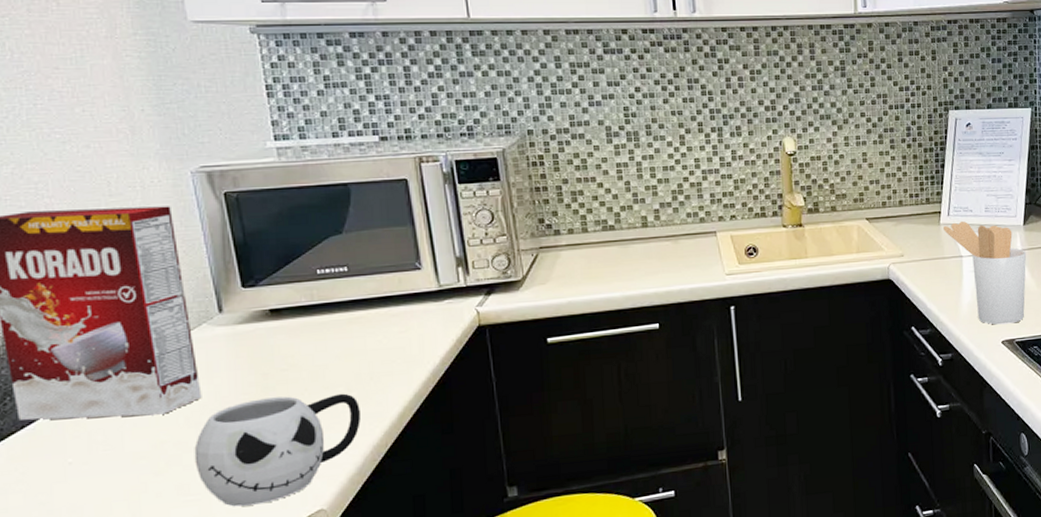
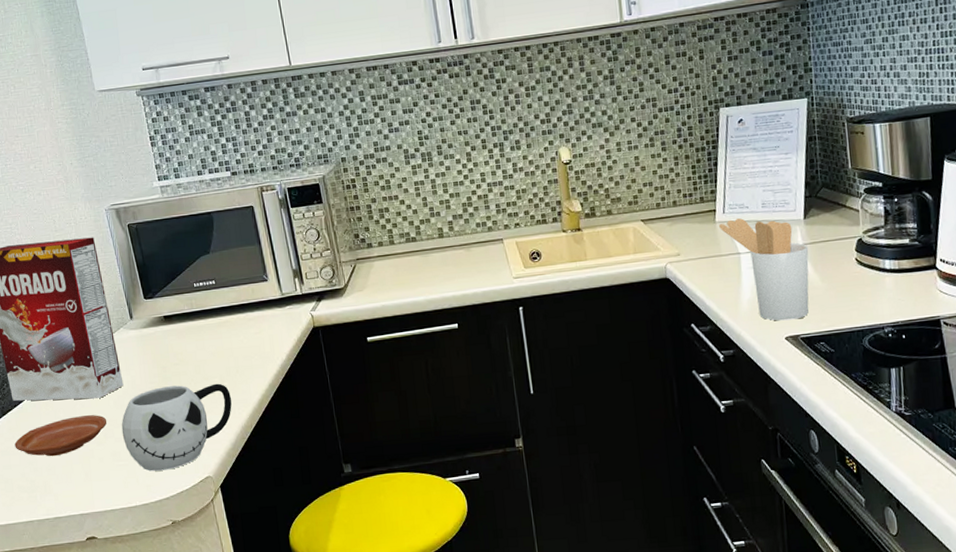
plate: none [17,436,173,494] -> present [14,415,107,457]

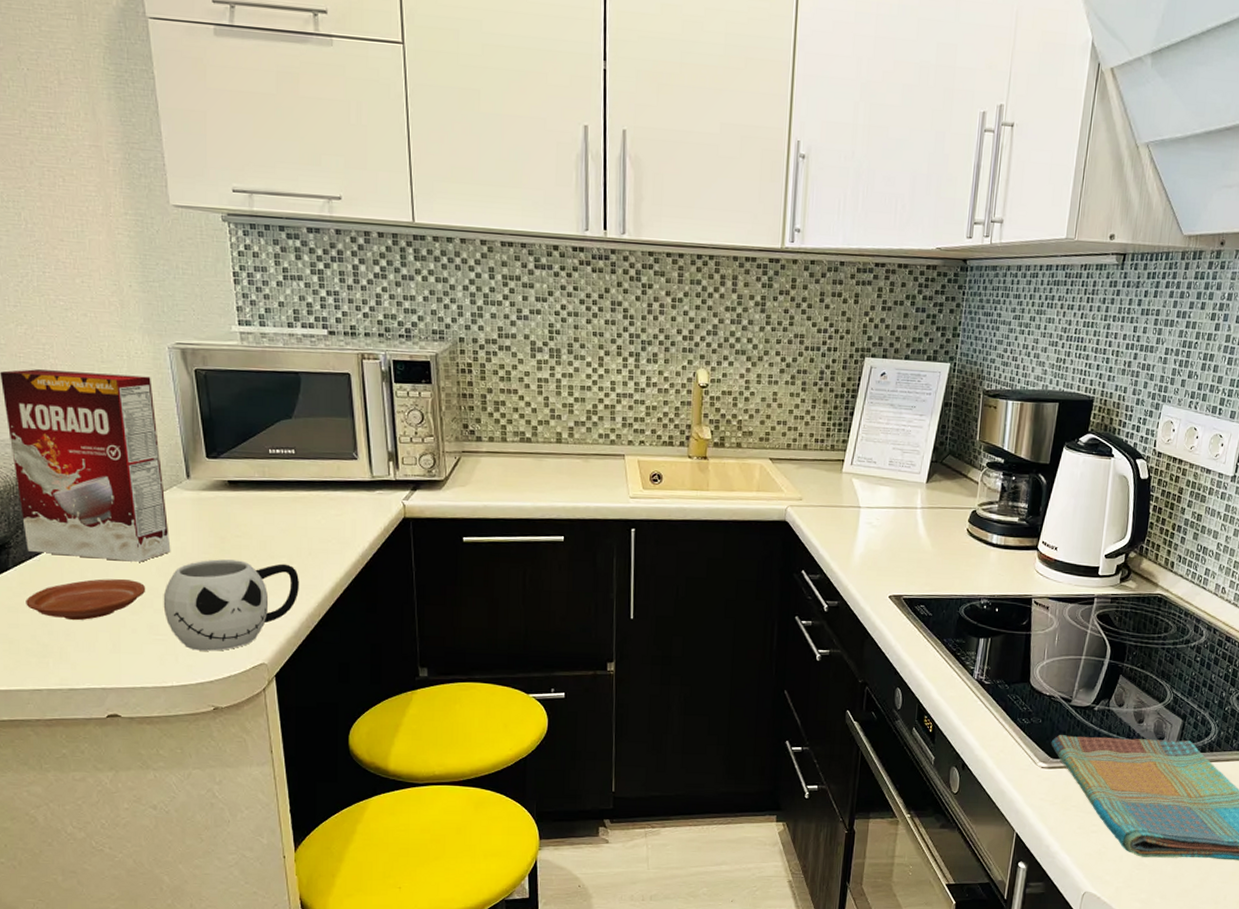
utensil holder: present [719,218,809,321] -> none [845,472,926,580]

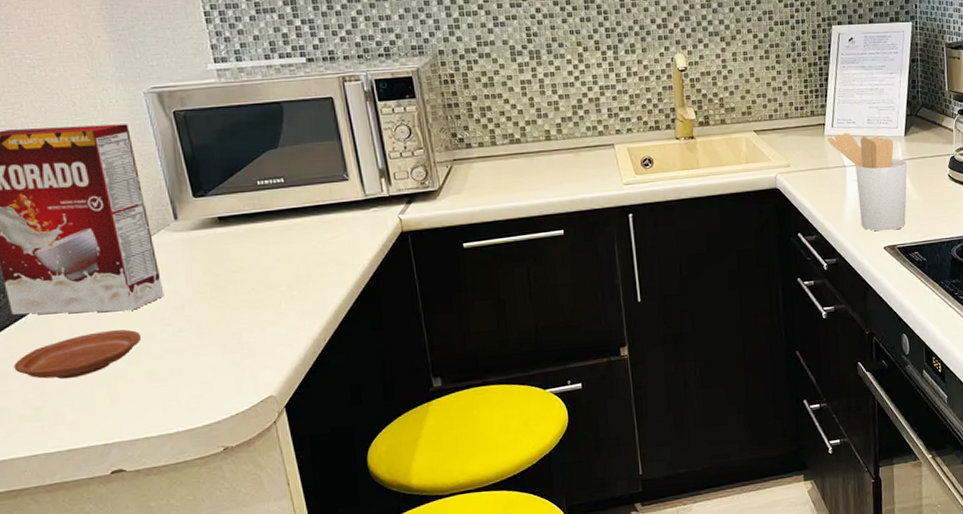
mug: present [163,559,300,651] -> none [160,292,302,393]
utensil holder: none [845,472,926,580] -> present [828,133,908,232]

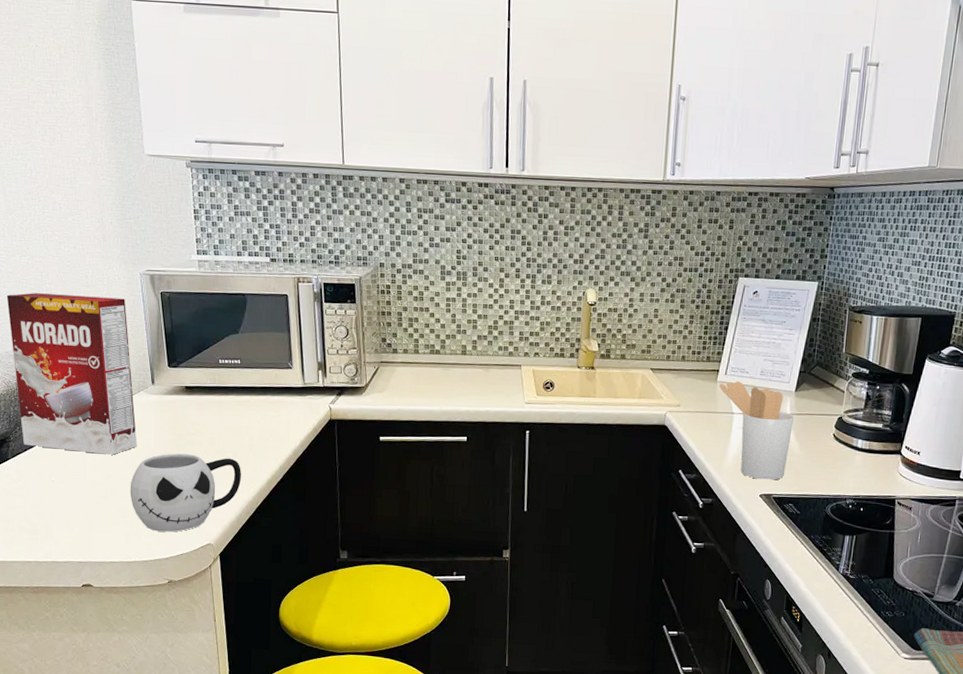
plate: present [14,329,142,380] -> none [21,469,117,504]
mug: none [160,292,302,393] -> present [130,453,242,532]

